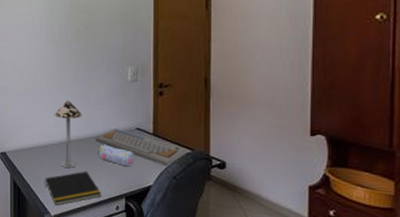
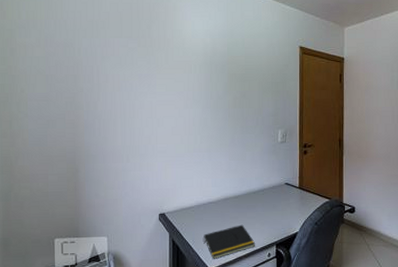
table lamp: present [54,99,83,169] -> none [212,160,239,224]
keyboard: present [95,128,186,167] -> none [250,184,325,215]
pencil case: present [98,143,134,167] -> none [252,198,284,218]

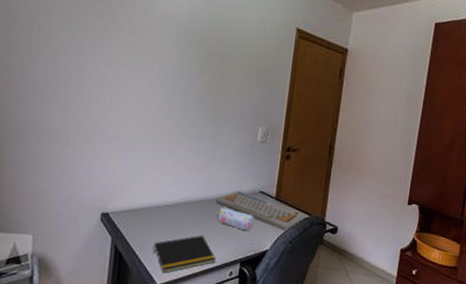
keyboard: none [250,184,325,215] -> present [216,190,304,231]
pencil case: none [252,198,284,218] -> present [217,205,255,231]

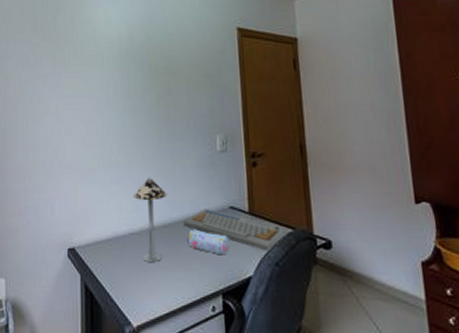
notepad: present [153,235,217,274] -> none [124,264,195,314]
table lamp: none [173,156,205,233] -> present [133,176,167,263]

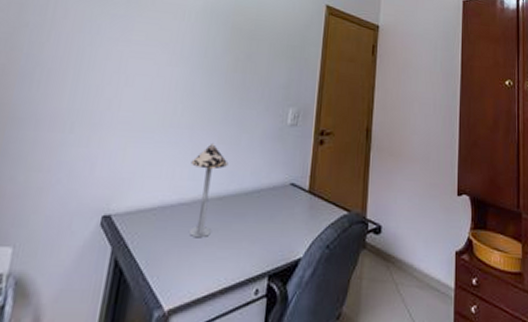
keyboard: present [183,208,287,251] -> none [240,182,342,233]
pencil case: present [187,227,230,256] -> none [241,202,285,234]

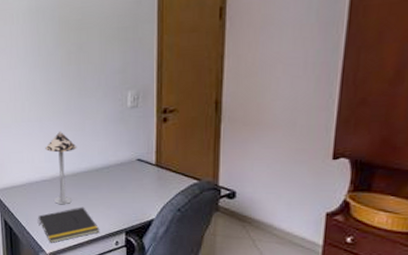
notepad: none [162,241,240,296] -> present [38,207,100,244]

